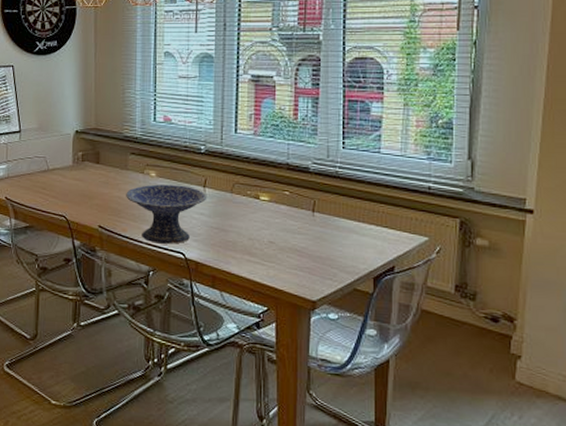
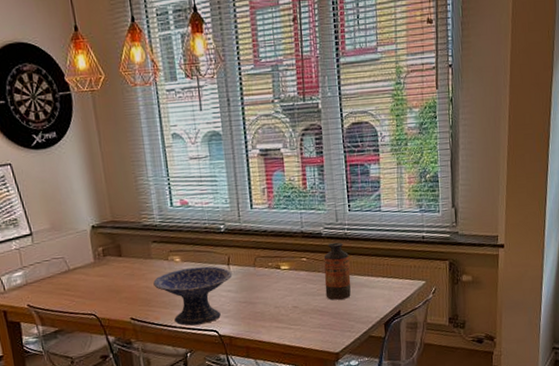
bottle: none [307,179,338,243] -> present [323,242,351,300]

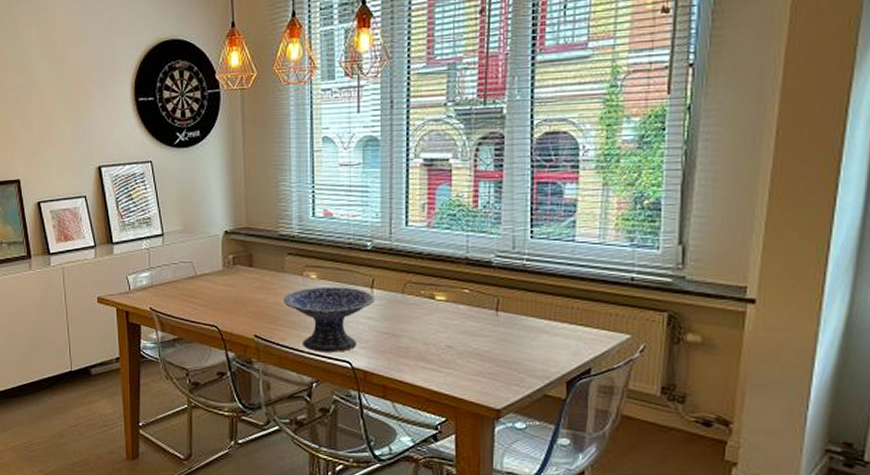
bottle: present [323,242,351,300] -> none [490,274,526,345]

